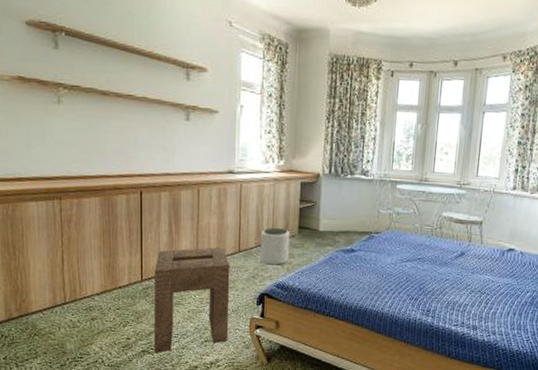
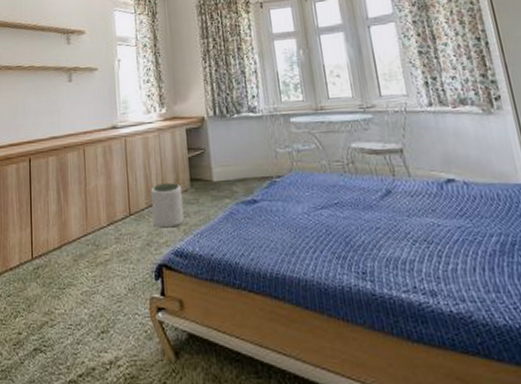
stool: present [153,246,230,354] -> none [45,211,127,352]

